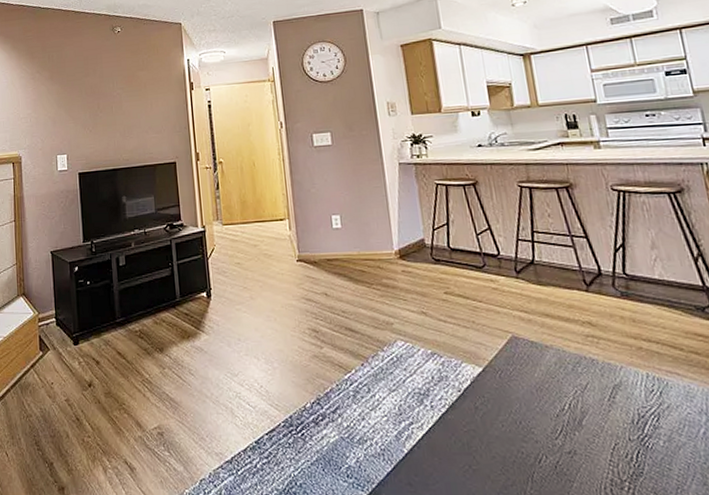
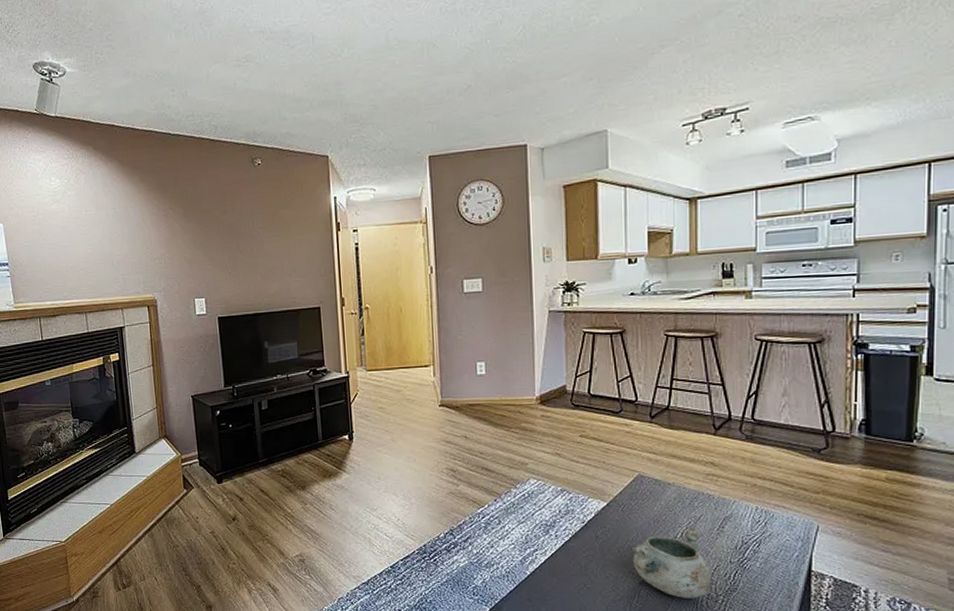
decorative bowl: none [515,397,614,484] -> present [631,527,712,598]

